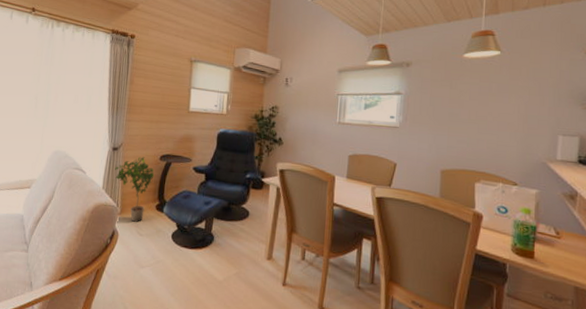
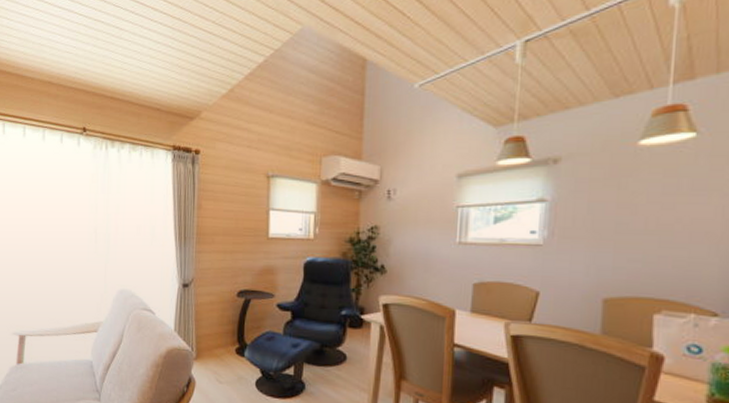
potted plant: present [115,156,155,222] -> none [187,293,232,368]

